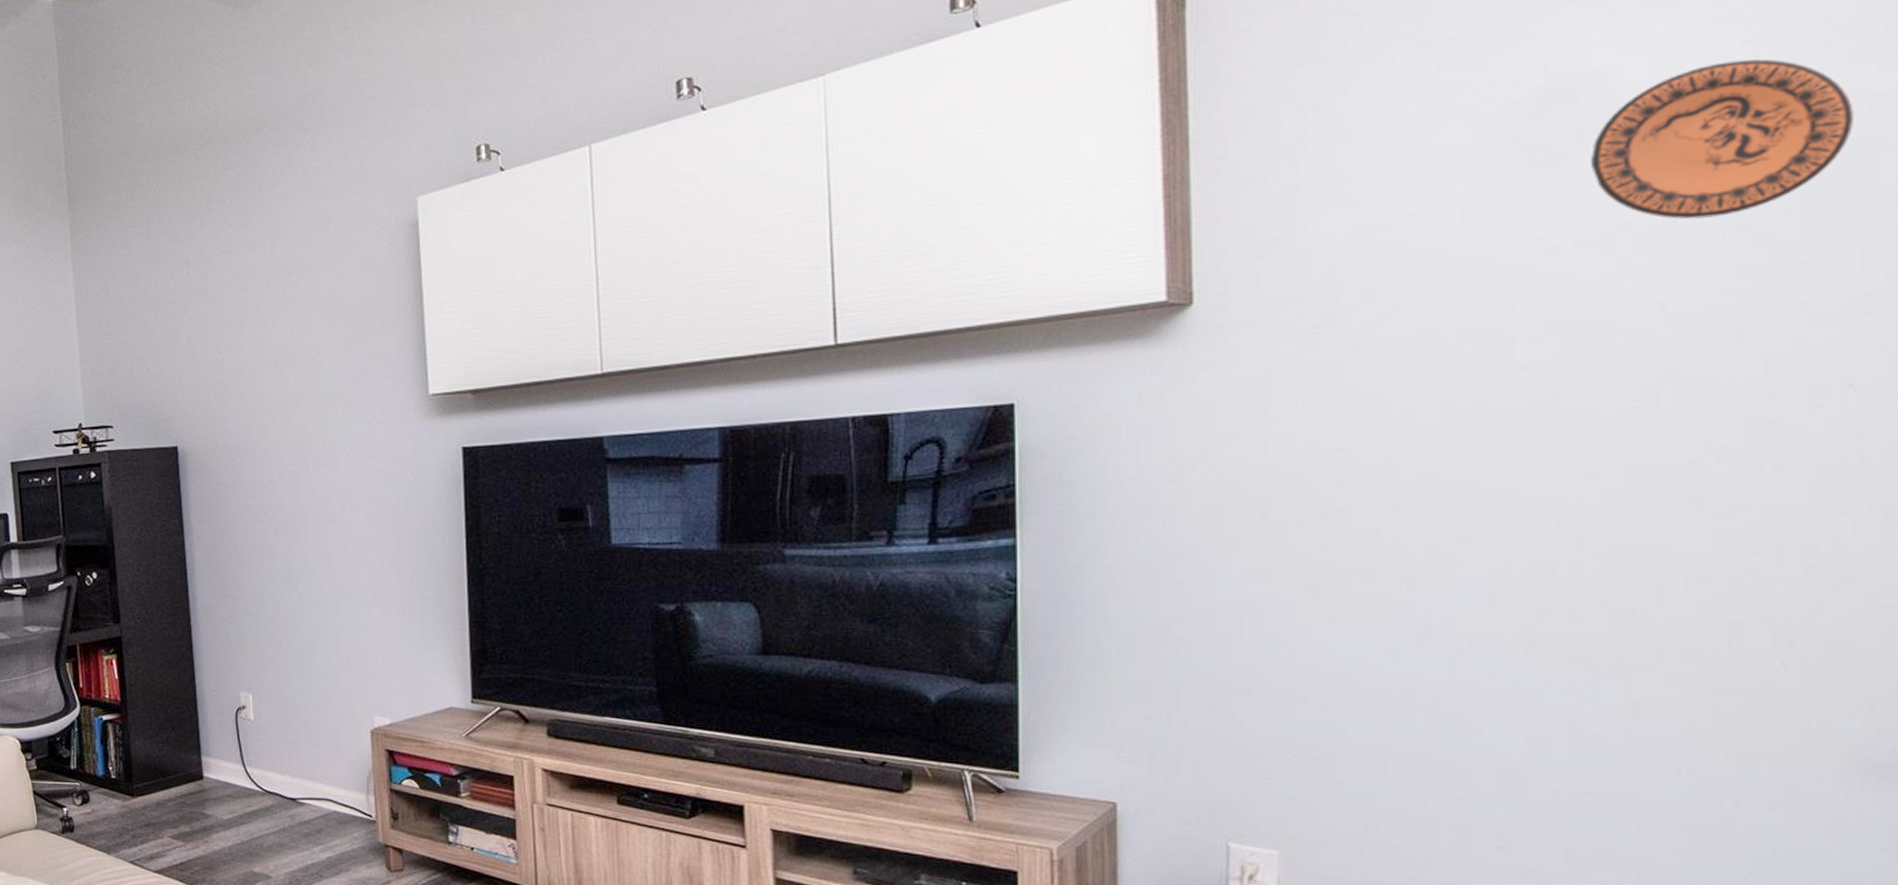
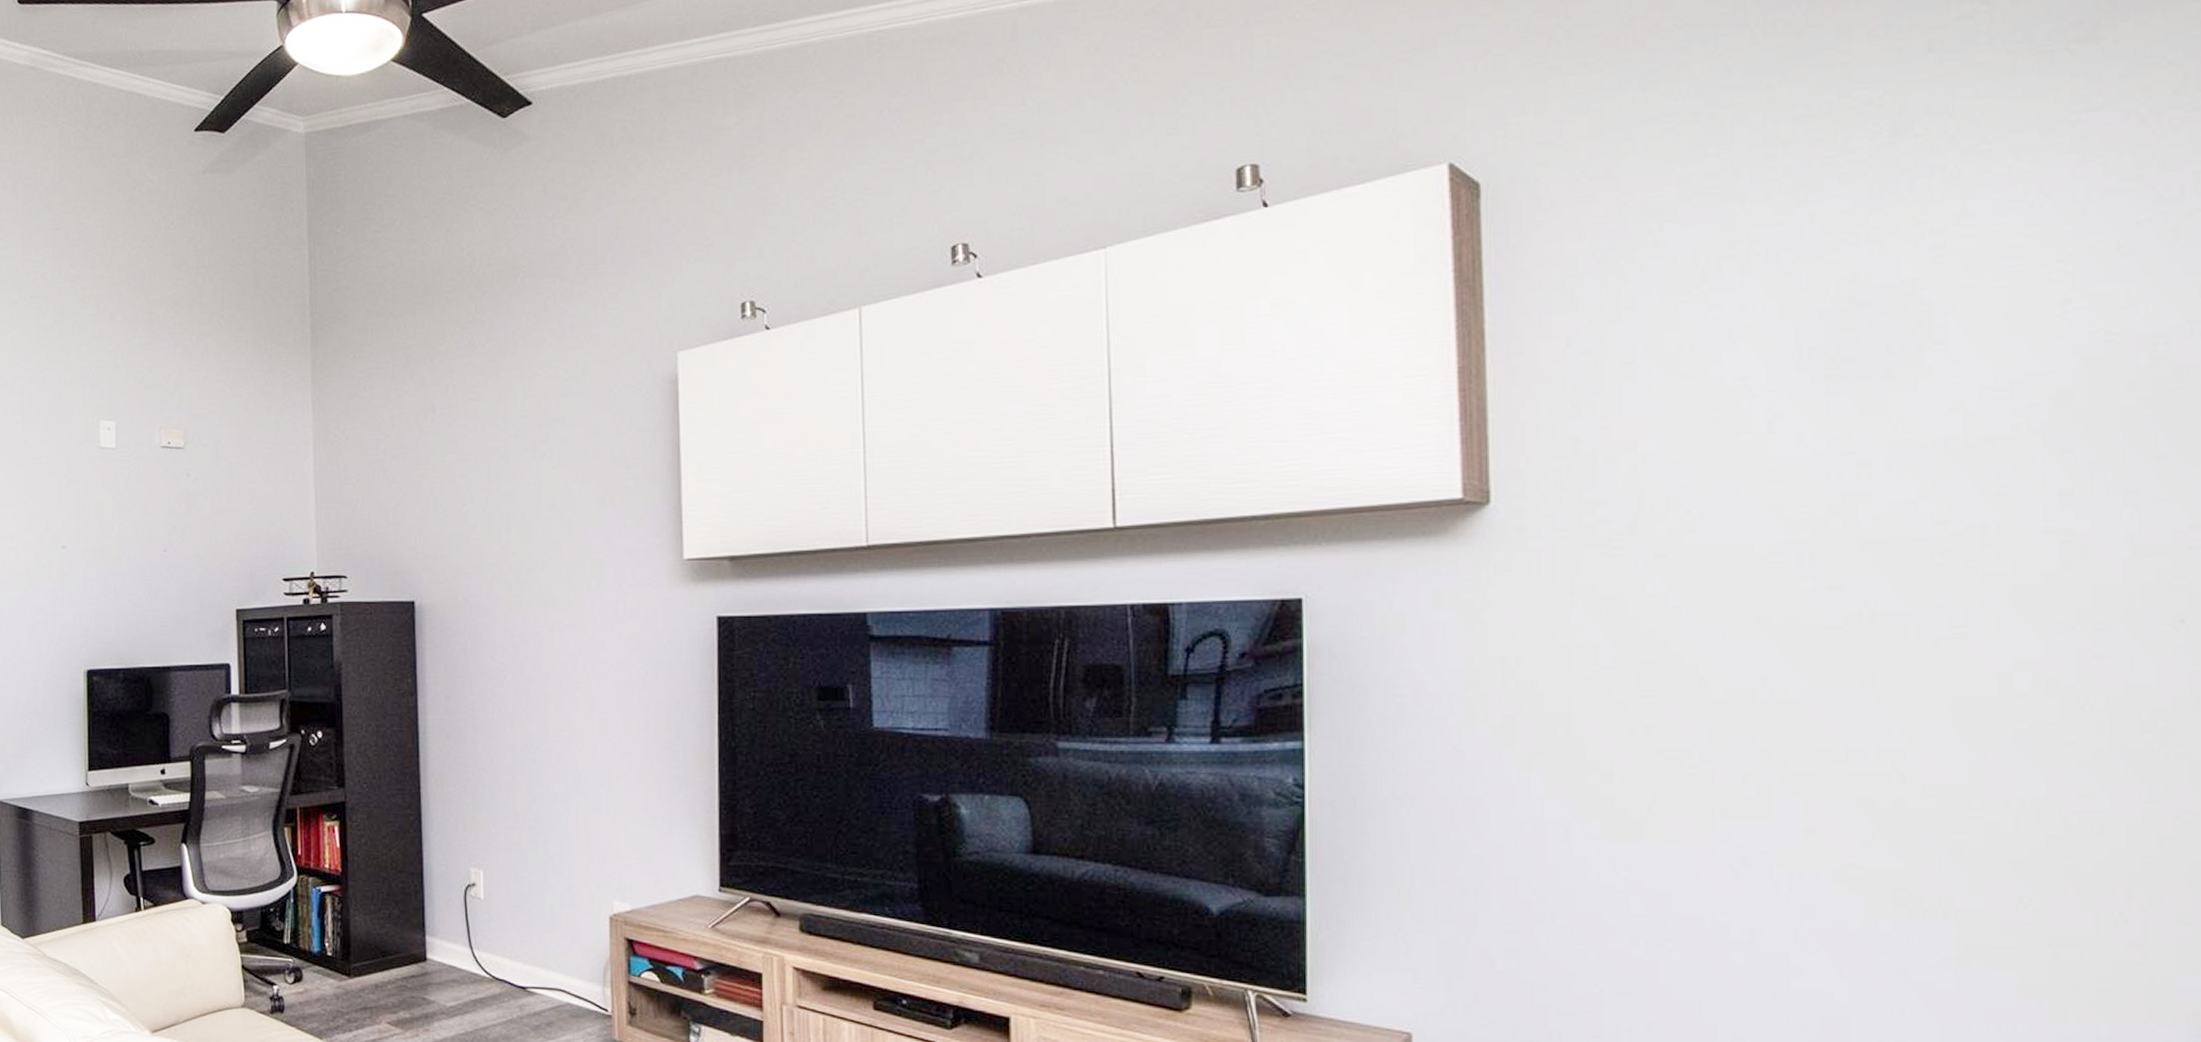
decorative plate: present [1591,59,1856,220] -> none [1903,278,2176,440]

